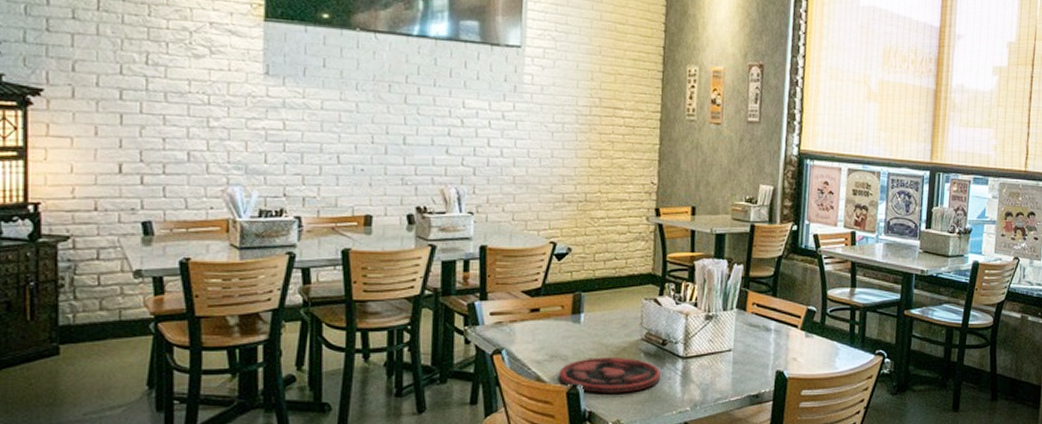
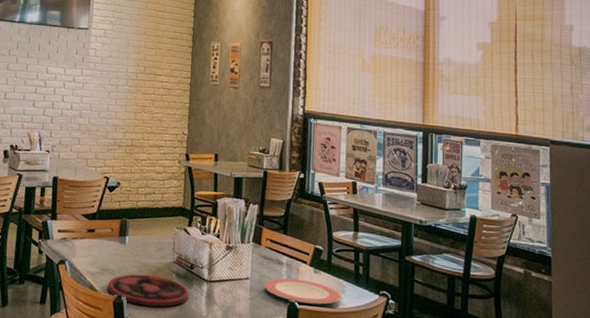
plate: none [749,345,835,371] -> present [264,278,341,305]

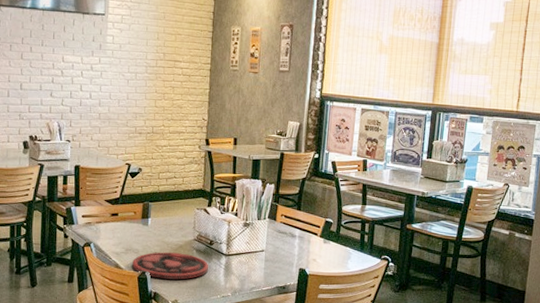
plate: present [264,278,341,305] -> none [278,248,347,270]

